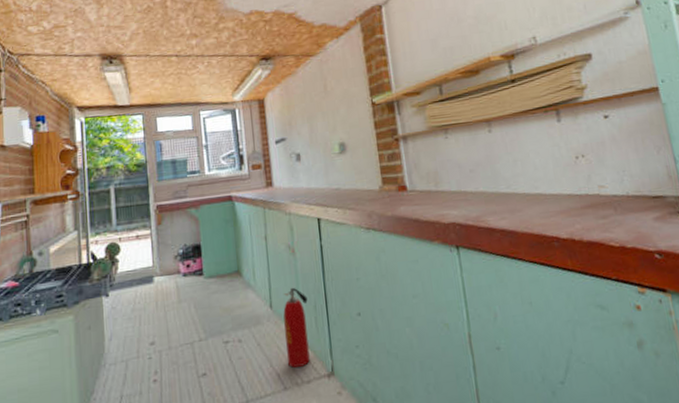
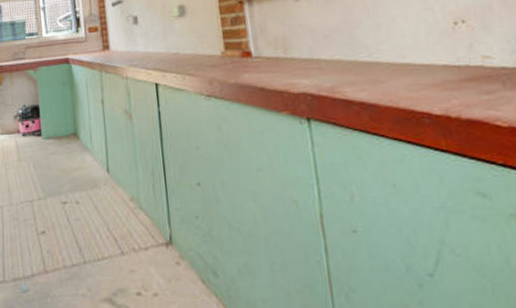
fire extinguisher: present [283,287,310,368] -> none [120,152,147,233]

